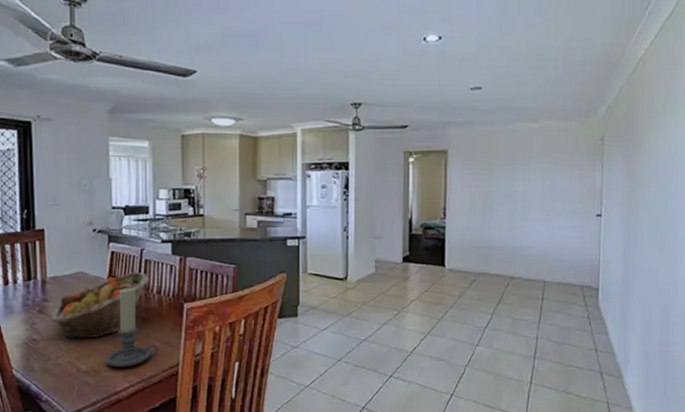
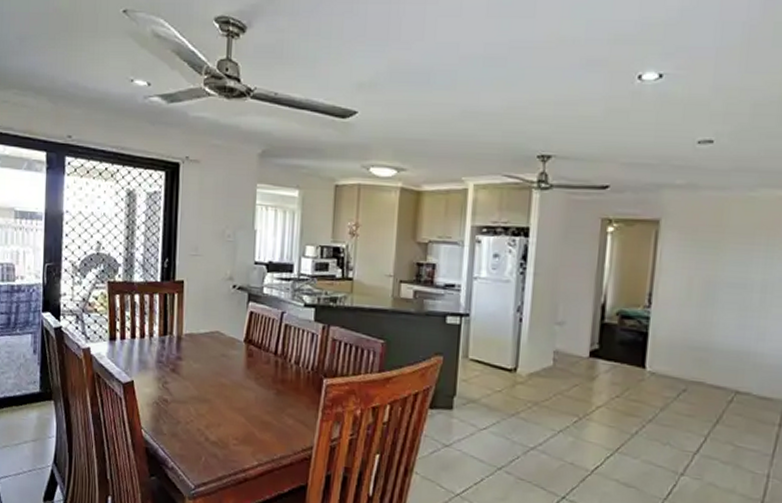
fruit basket: present [51,271,150,339] -> none [183,336,289,406]
candle holder: present [106,287,159,368] -> none [236,353,292,444]

